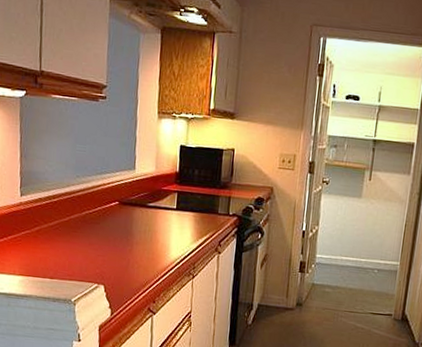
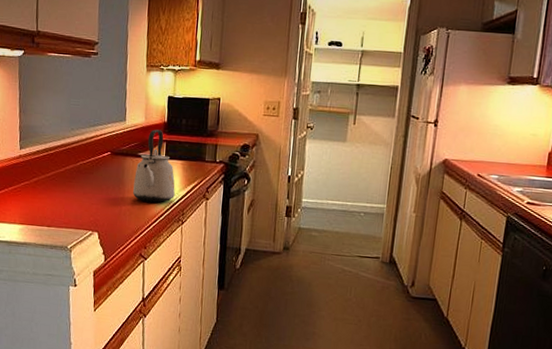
kettle: none [142,179,186,256] -> present [133,129,175,203]

